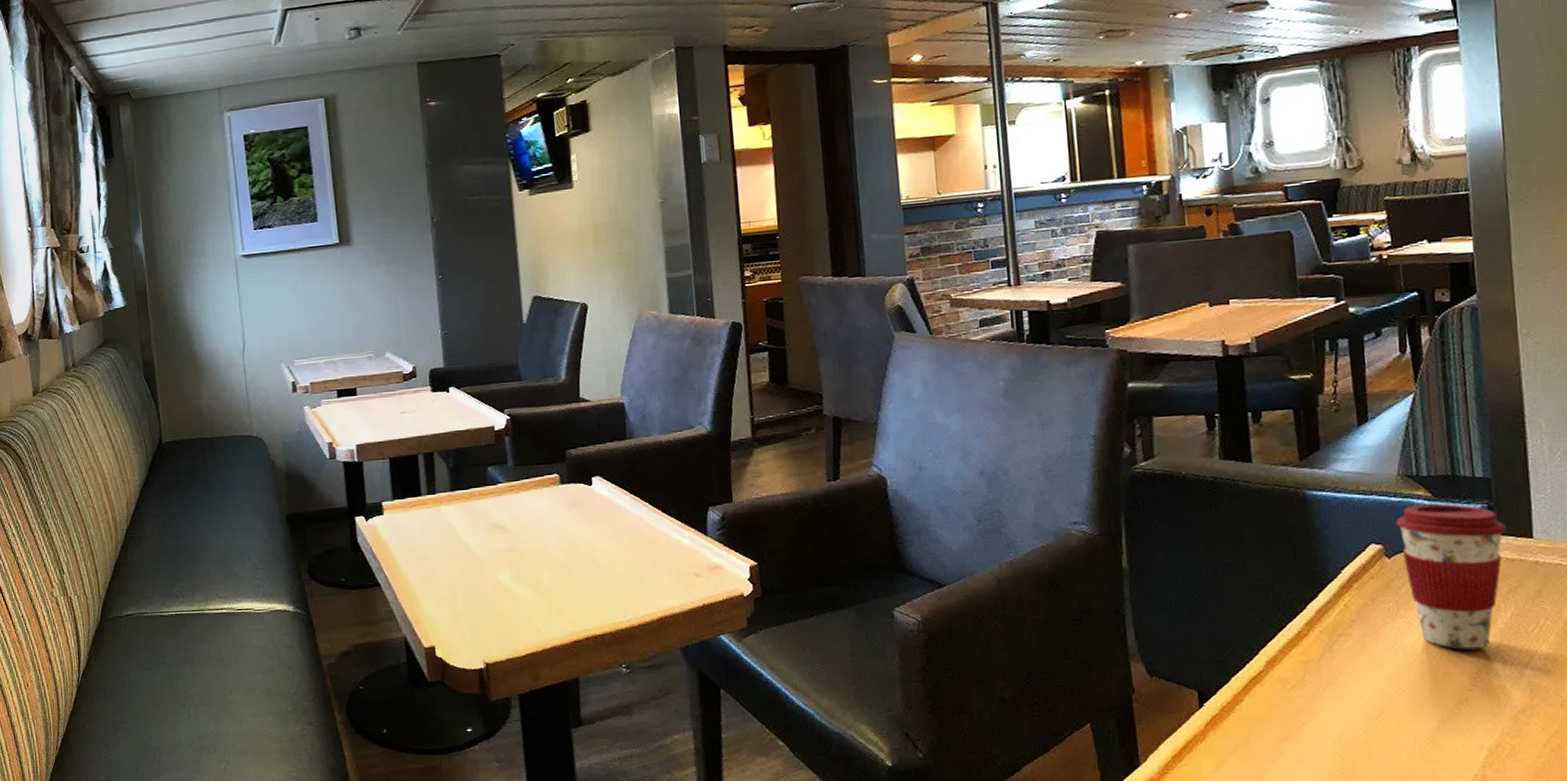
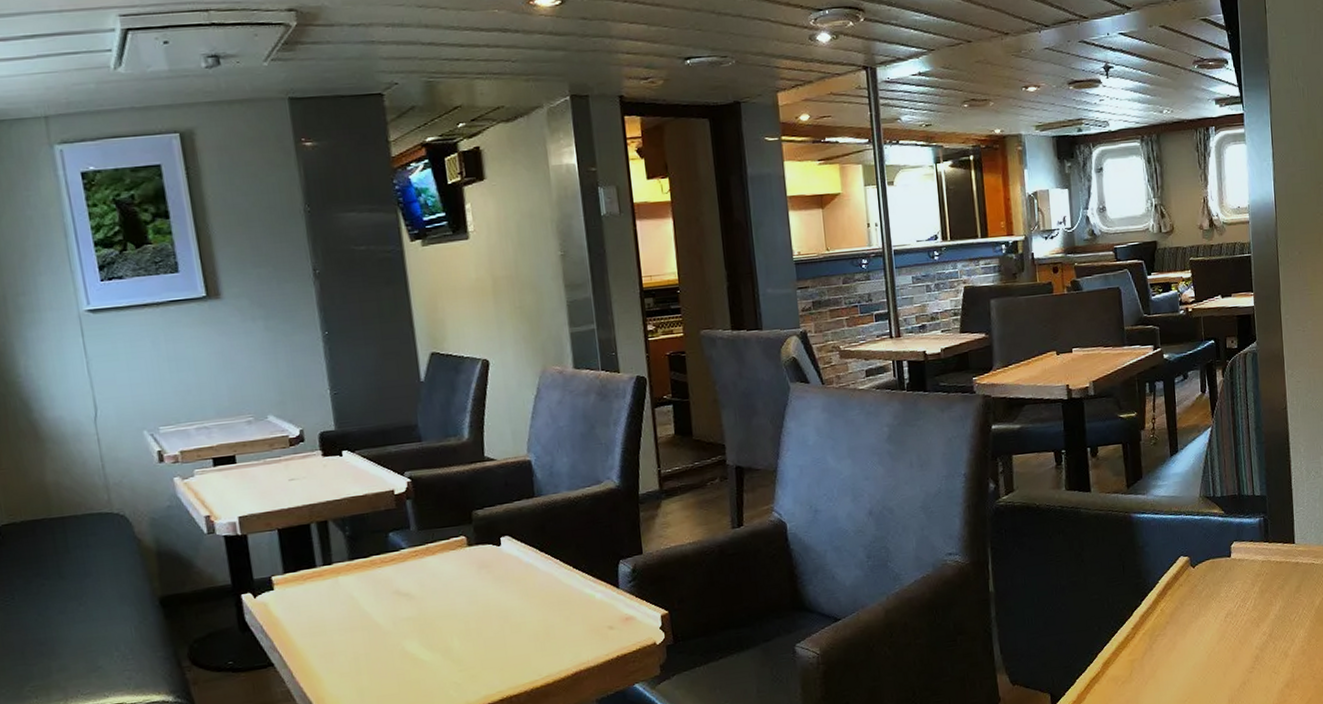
coffee cup: present [1396,503,1506,650] -> none [1198,519,1277,639]

